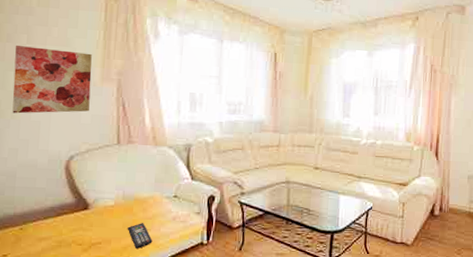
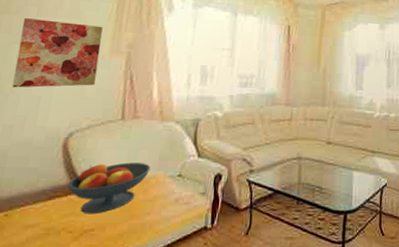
fruit bowl: none [73,184,148,230] -> present [67,162,151,214]
remote control: present [127,223,153,249] -> none [124,206,152,235]

